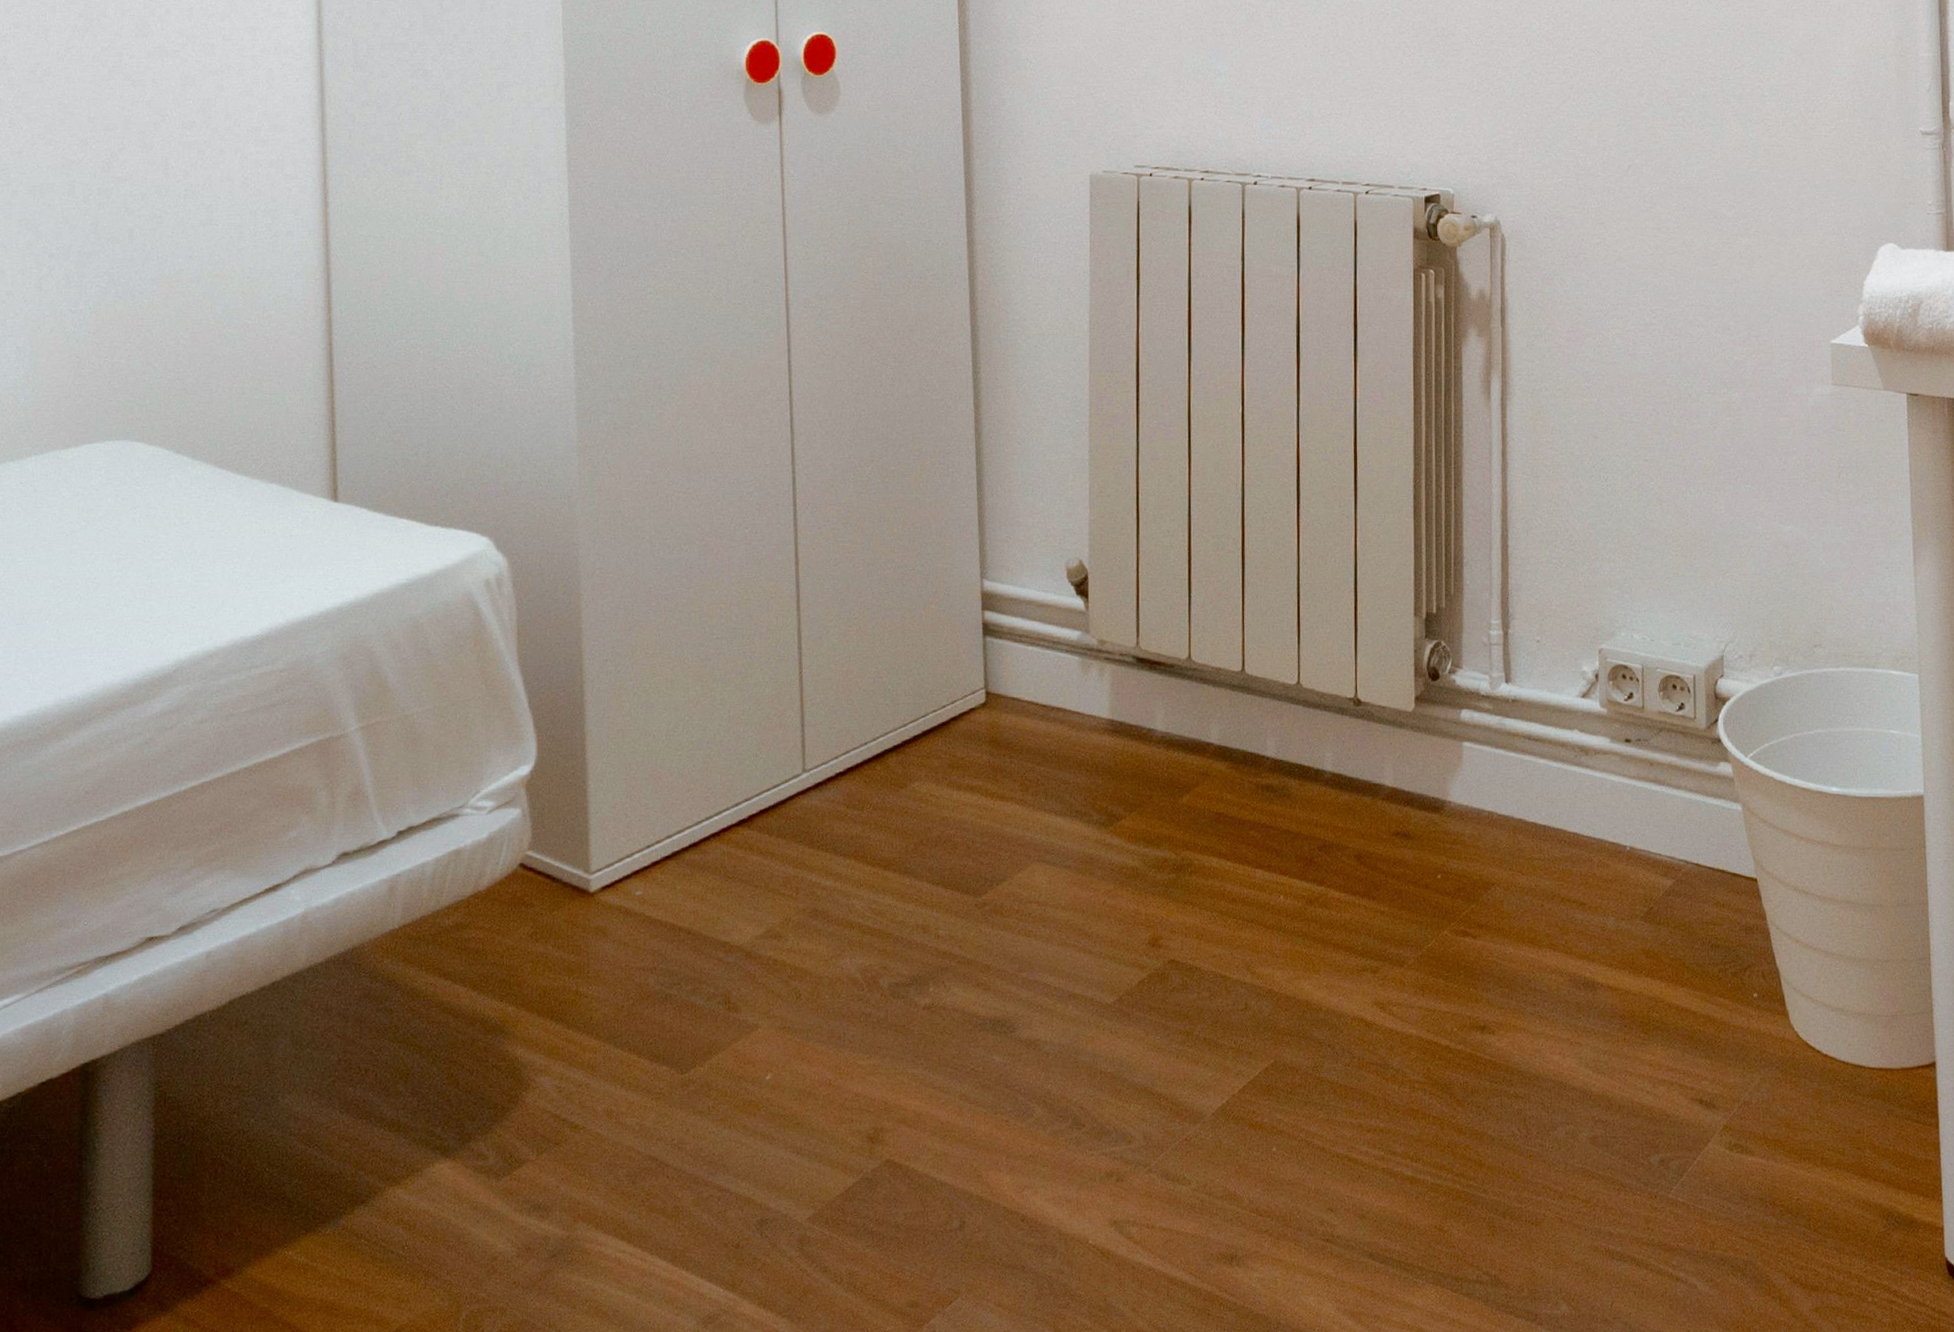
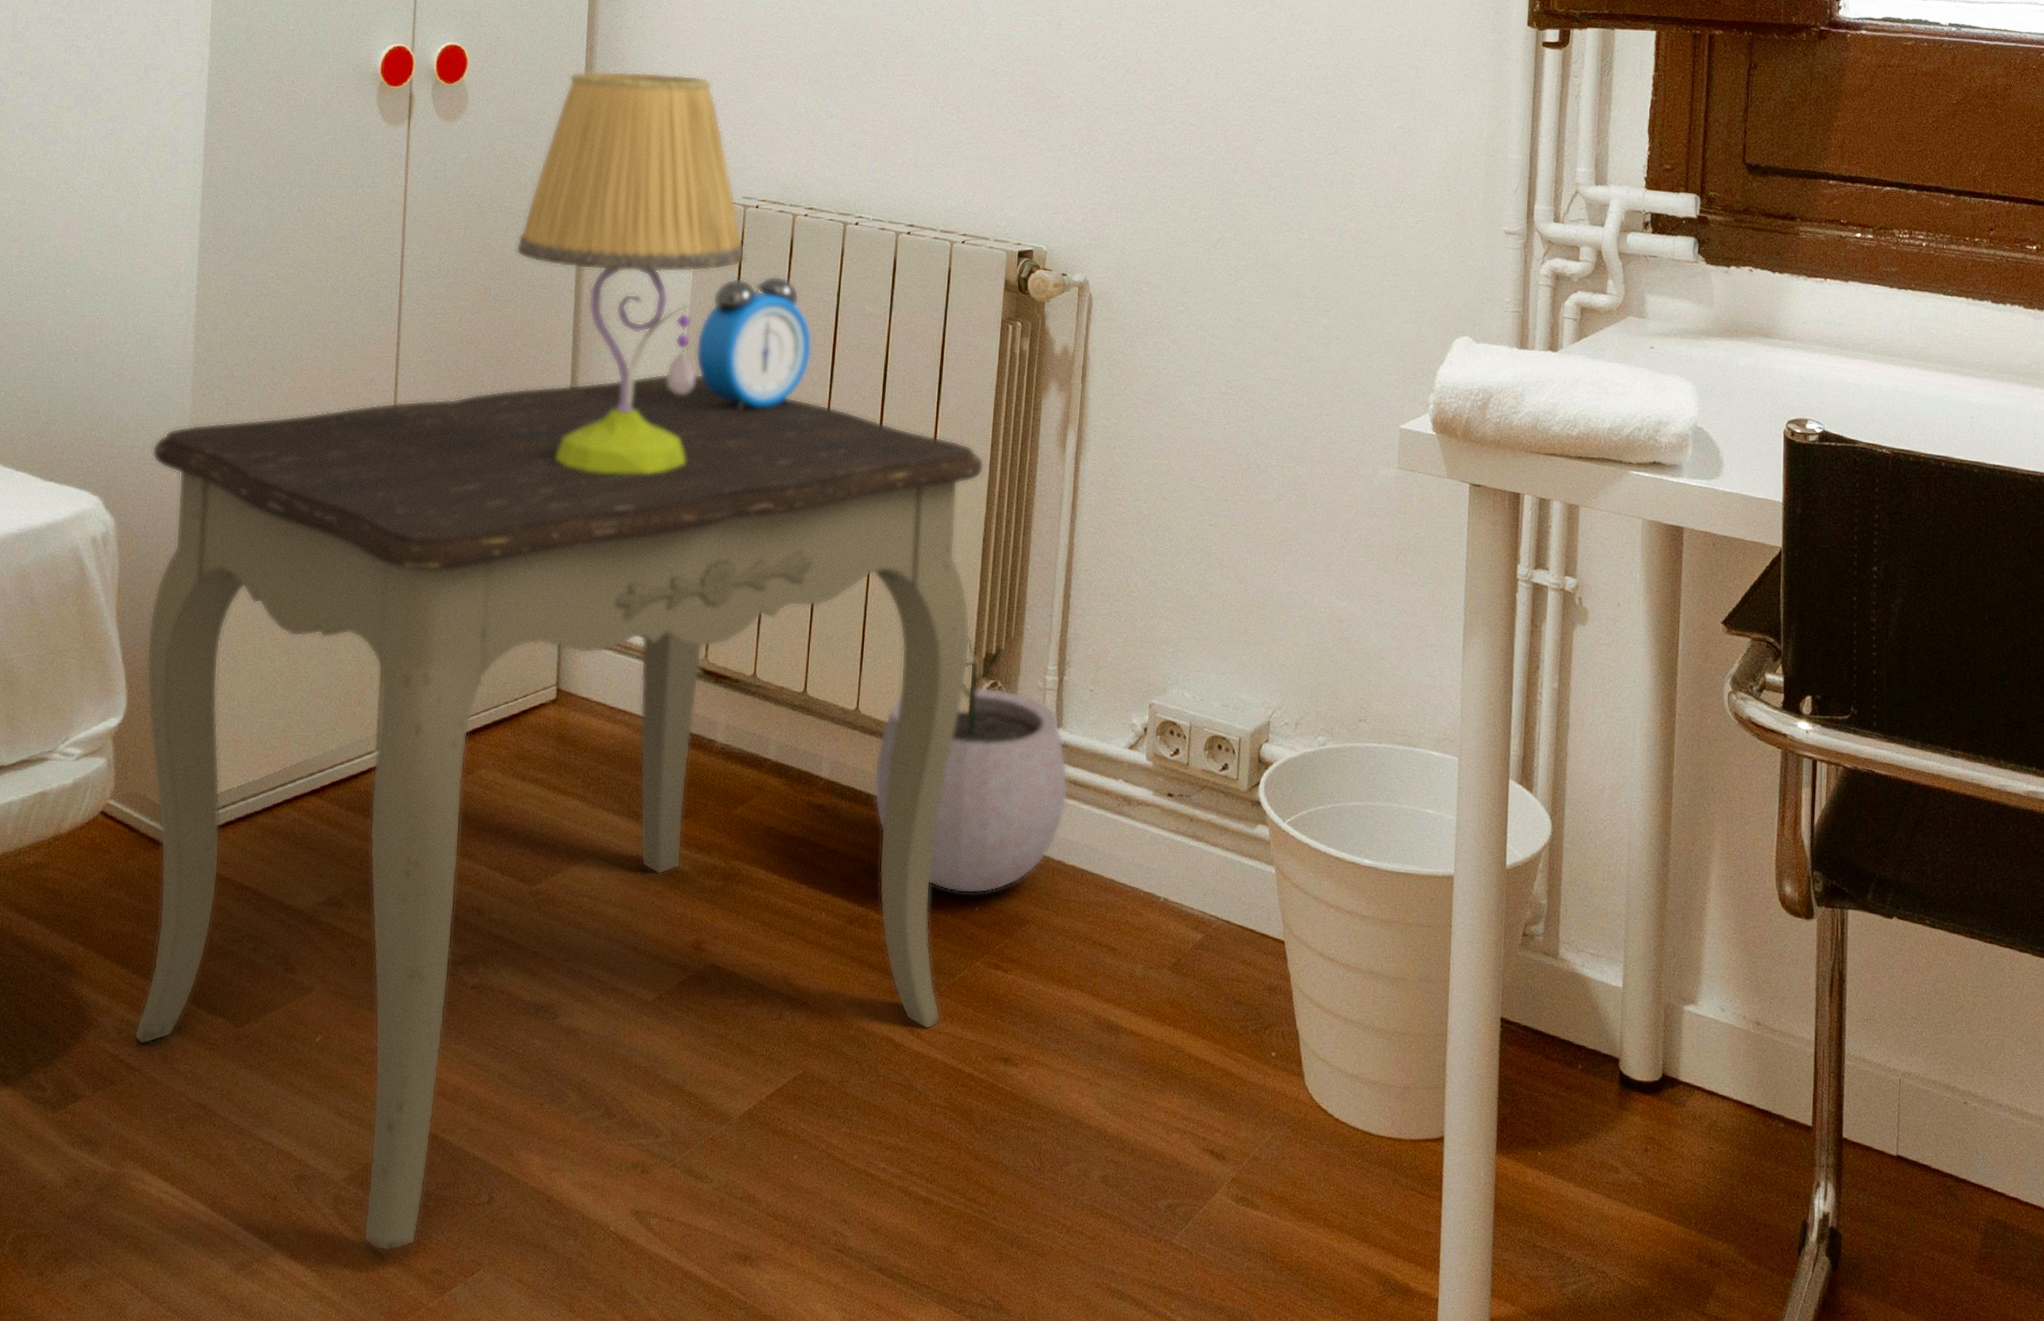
side table: none [540,353,1413,1290] -> present [133,373,985,1252]
table lamp: none [903,44,1143,465] -> present [515,70,746,474]
alarm clock: none [1099,244,1221,387] -> present [695,275,813,411]
plant pot: none [1321,596,1523,862] -> present [873,635,1069,894]

